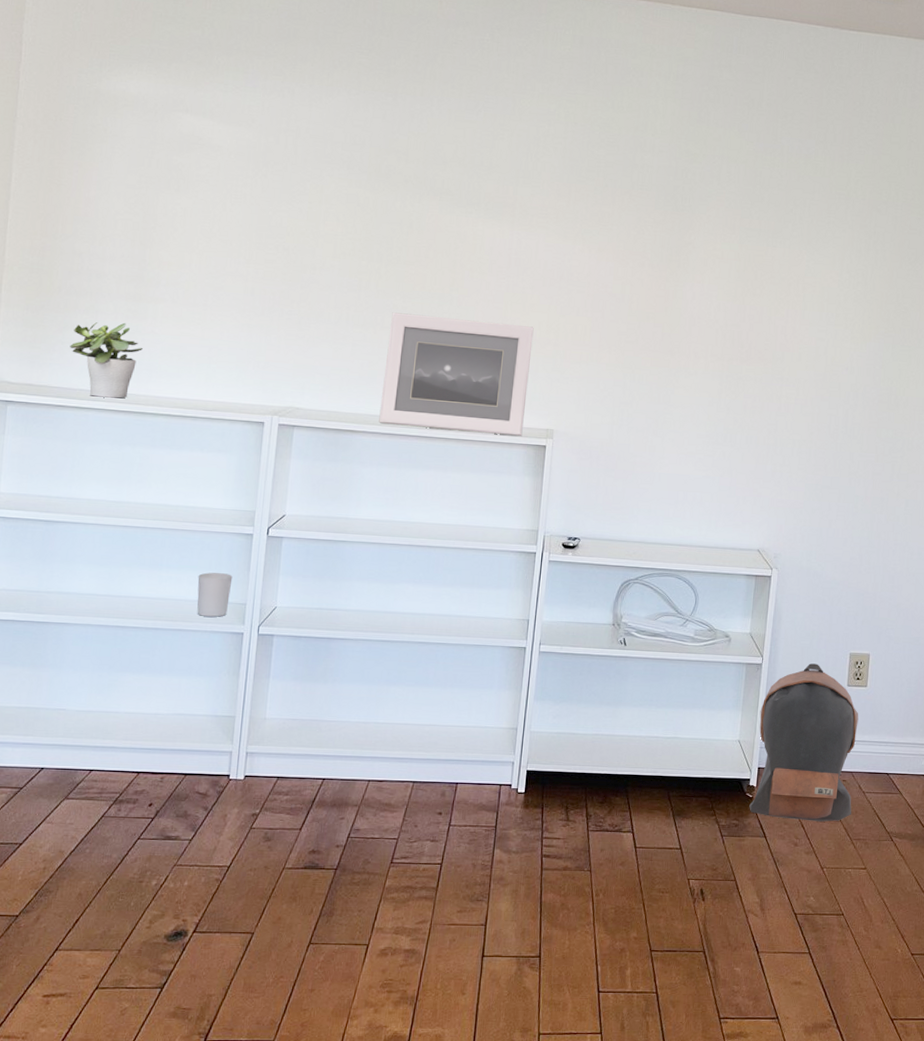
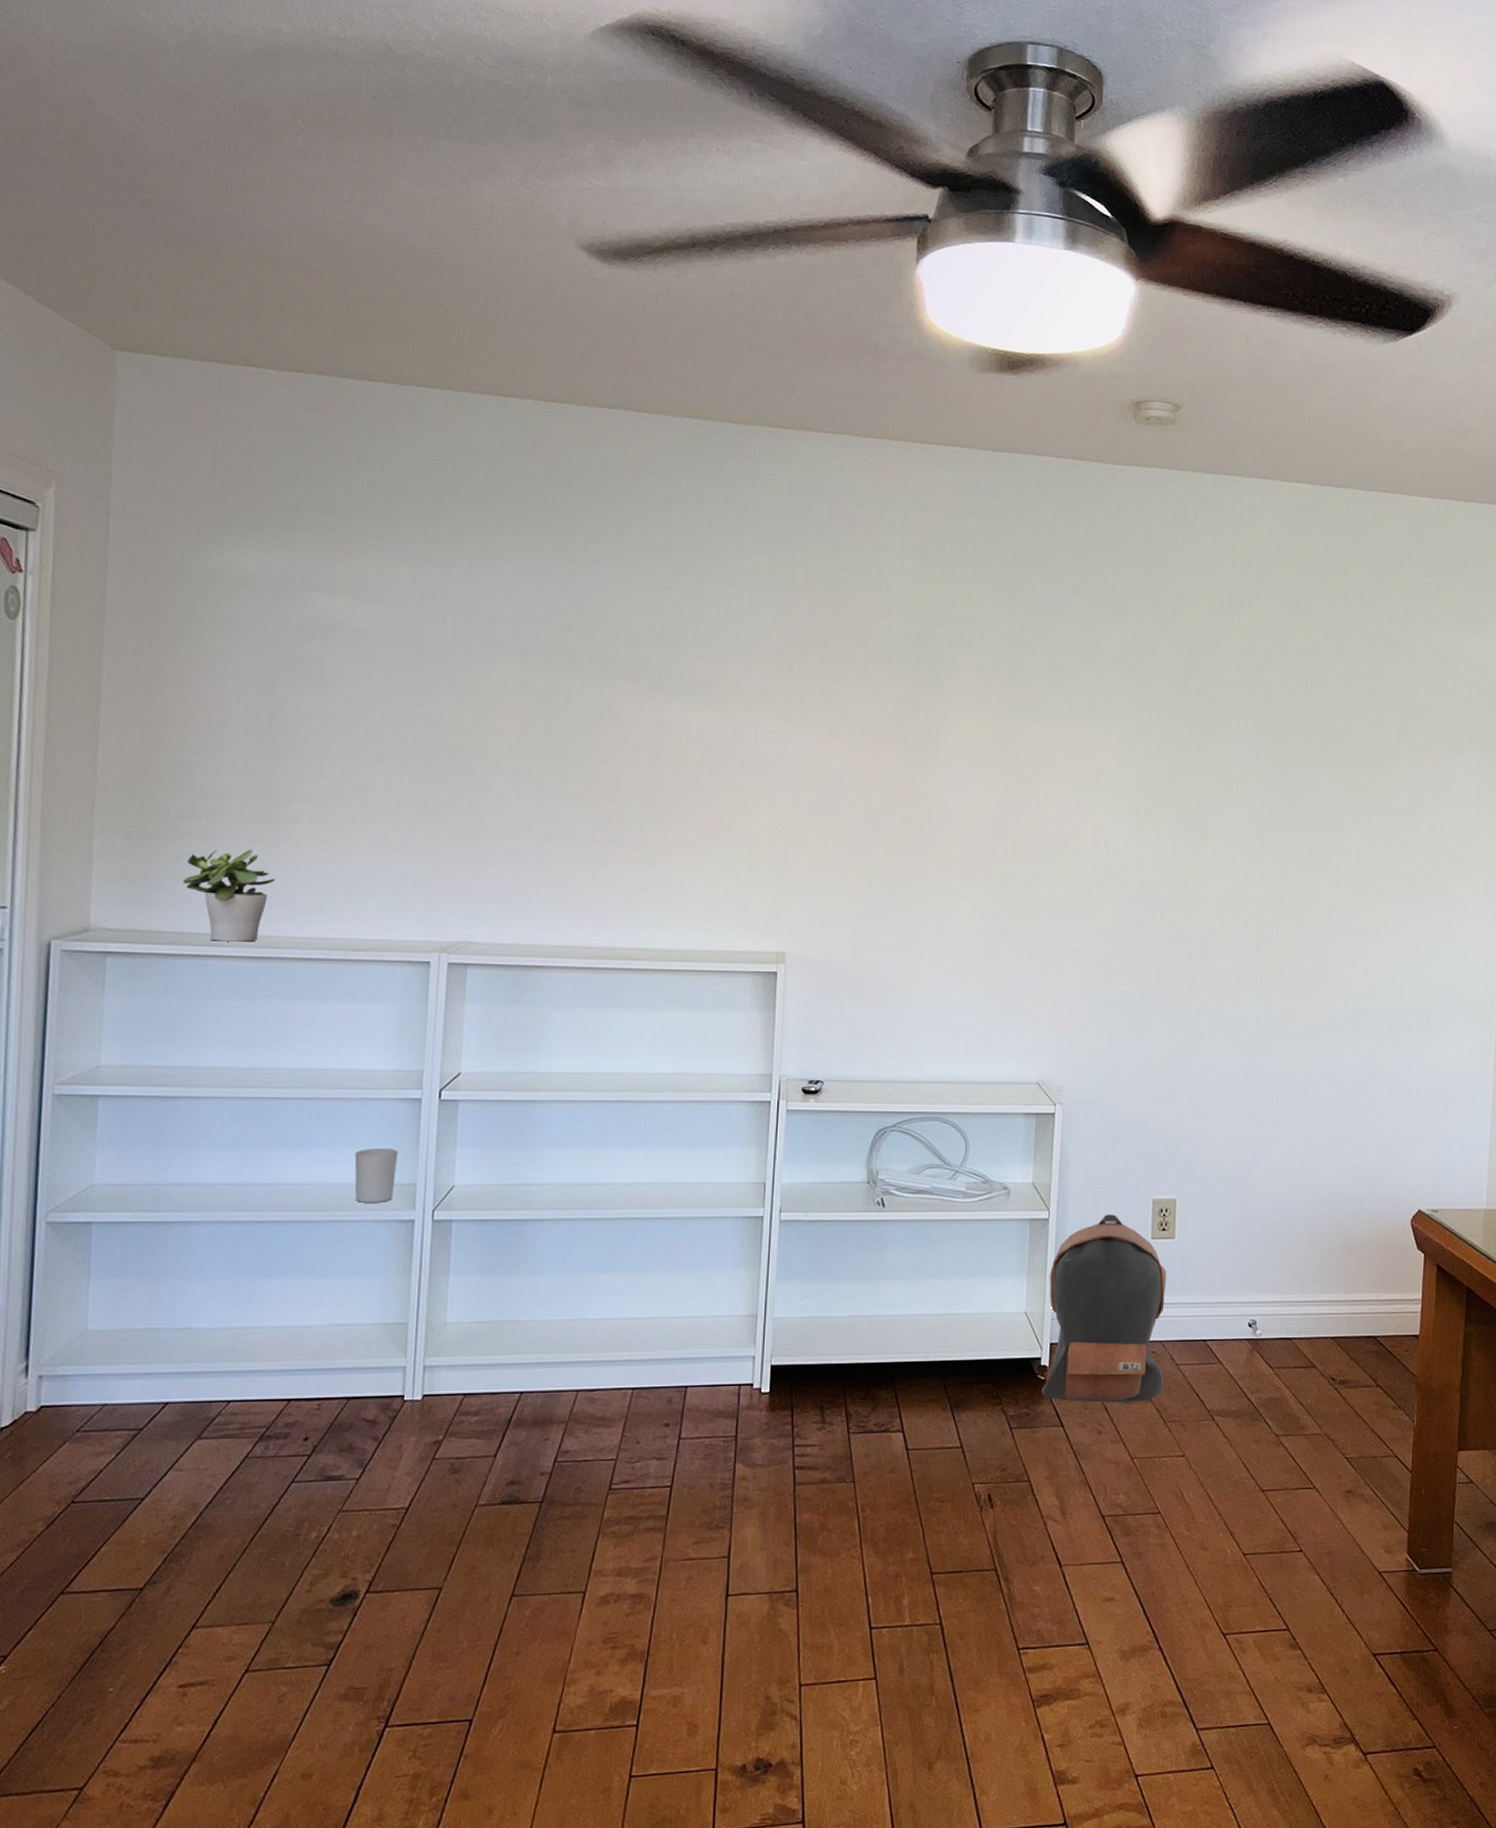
picture frame: present [379,312,534,436] -> none [571,821,756,962]

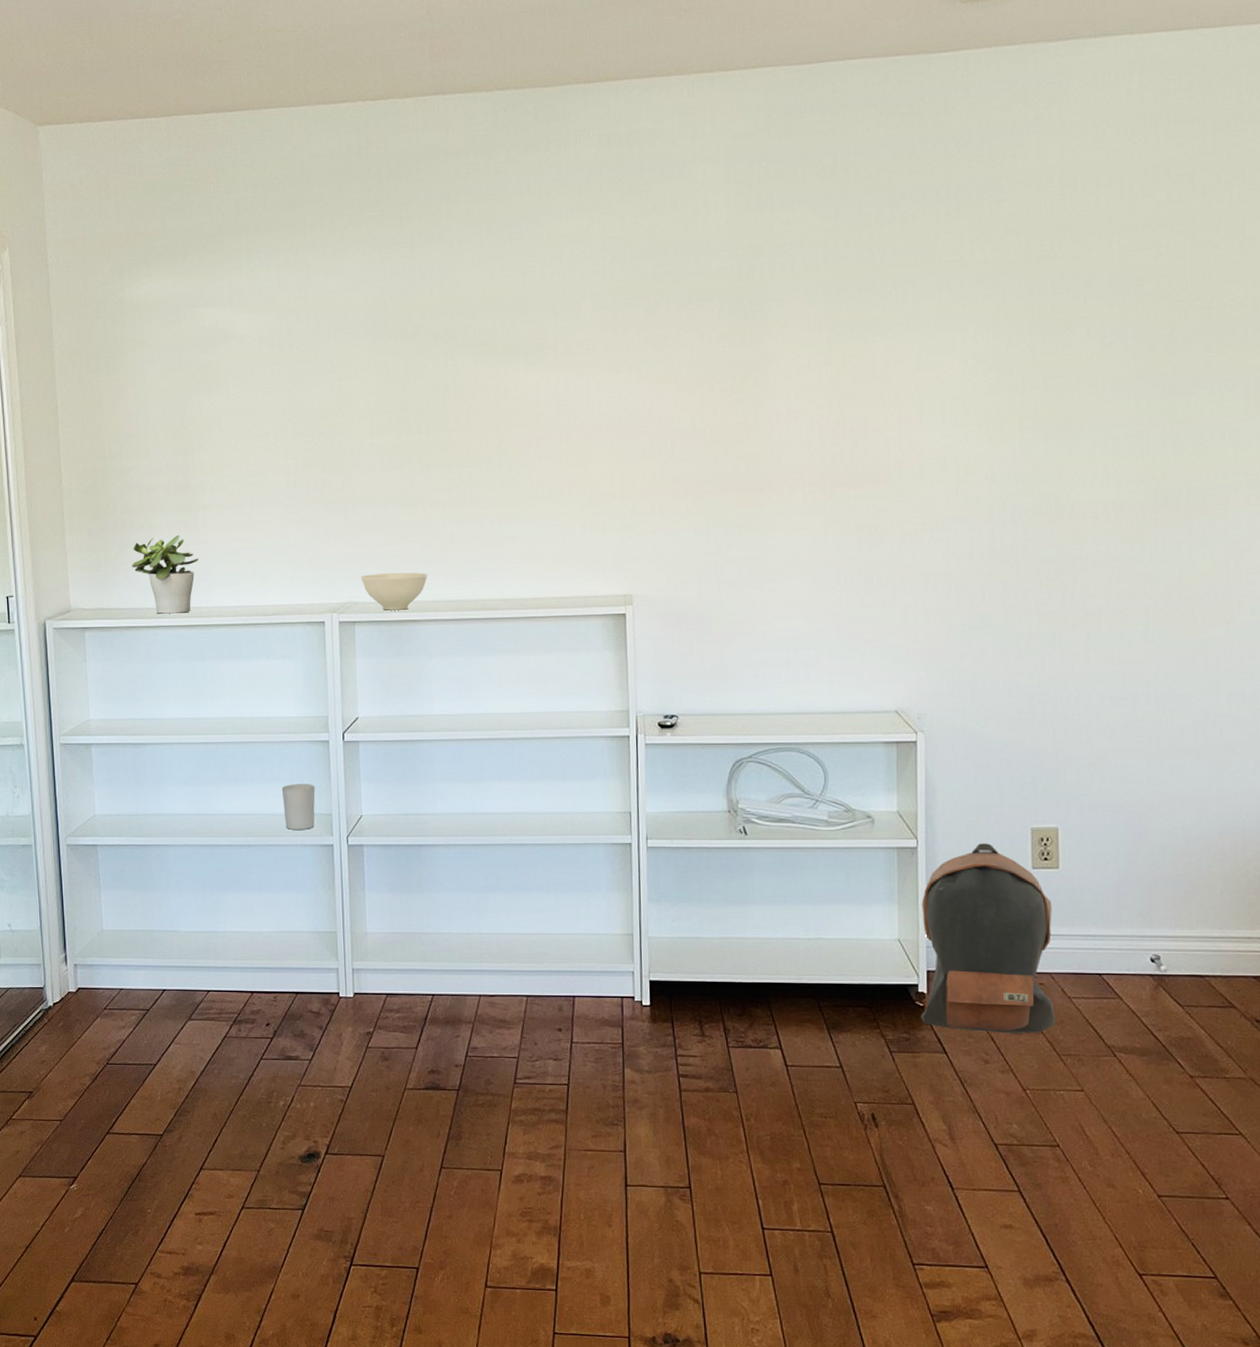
bowl: none [479,911,561,954] -> present [360,572,428,611]

